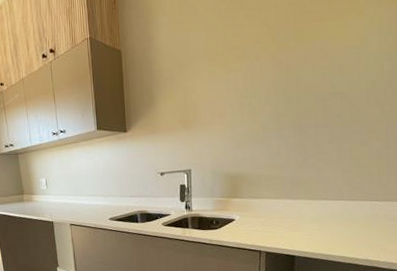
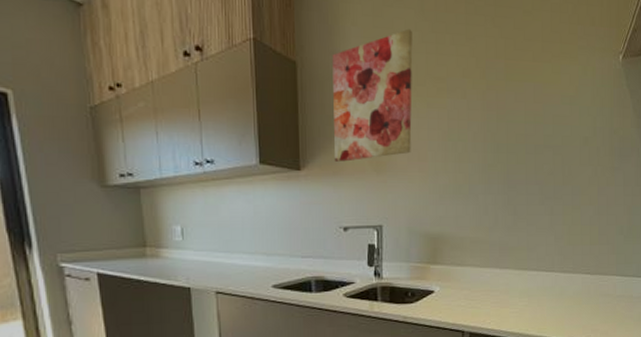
wall art: none [148,11,213,124] -> present [332,28,413,163]

